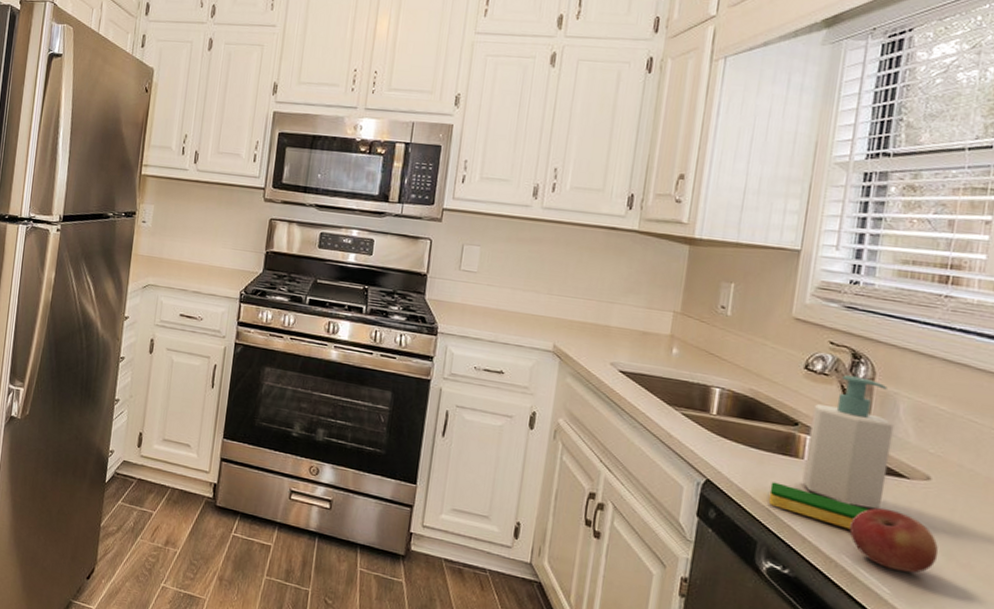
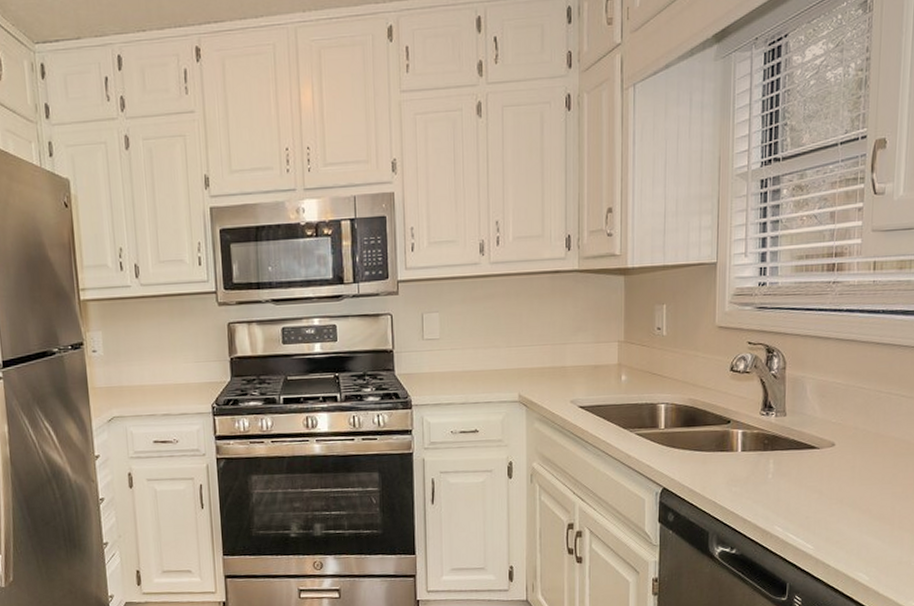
dish sponge: present [768,481,869,530] -> none [714,477,791,503]
soap bottle: present [802,375,894,510] -> none [738,368,804,483]
apple: present [849,508,939,573] -> none [778,478,846,528]

